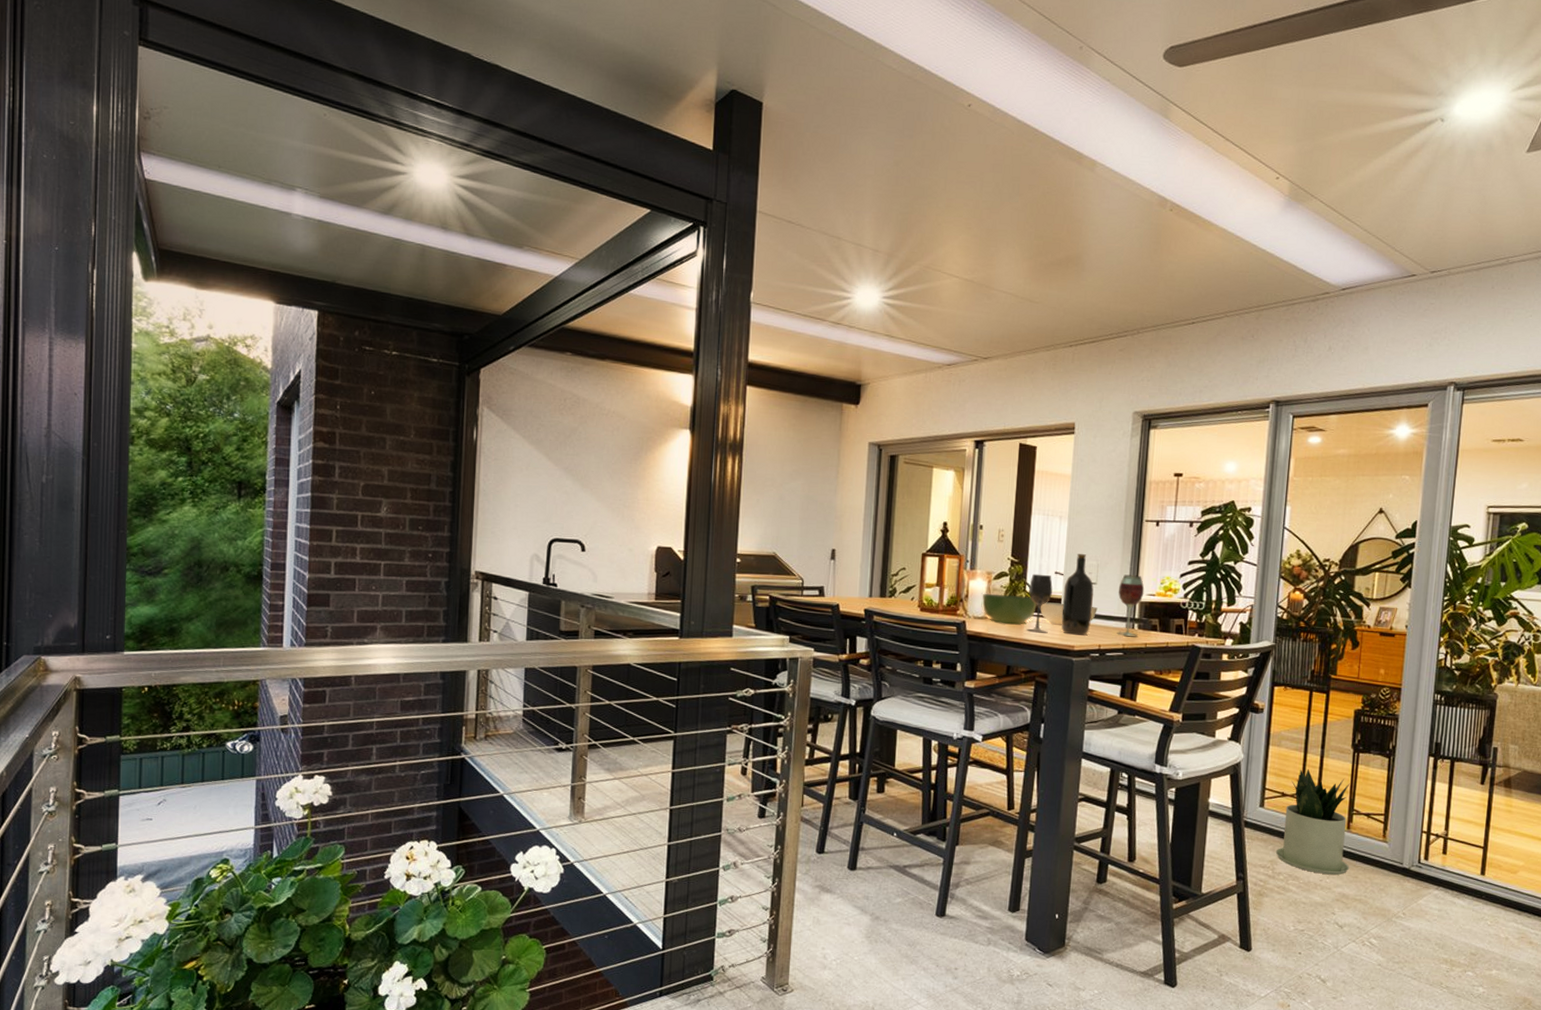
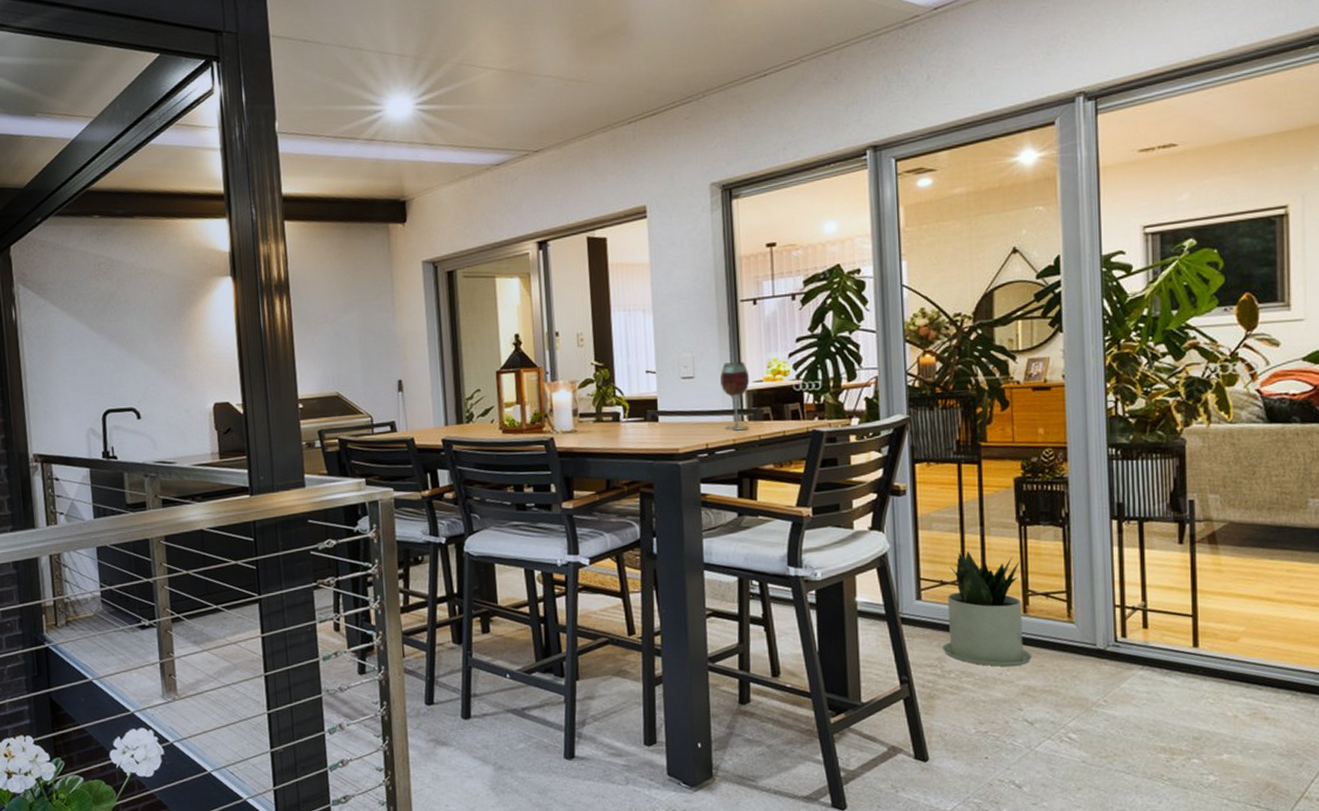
bowl: present [982,593,1037,625] -> none [569,401,630,437]
wine glass: present [1026,574,1053,633] -> none [619,375,647,440]
bowl: present [1040,602,1098,626] -> none [634,402,699,429]
wine bottle: present [1061,554,1094,636] -> none [658,347,694,437]

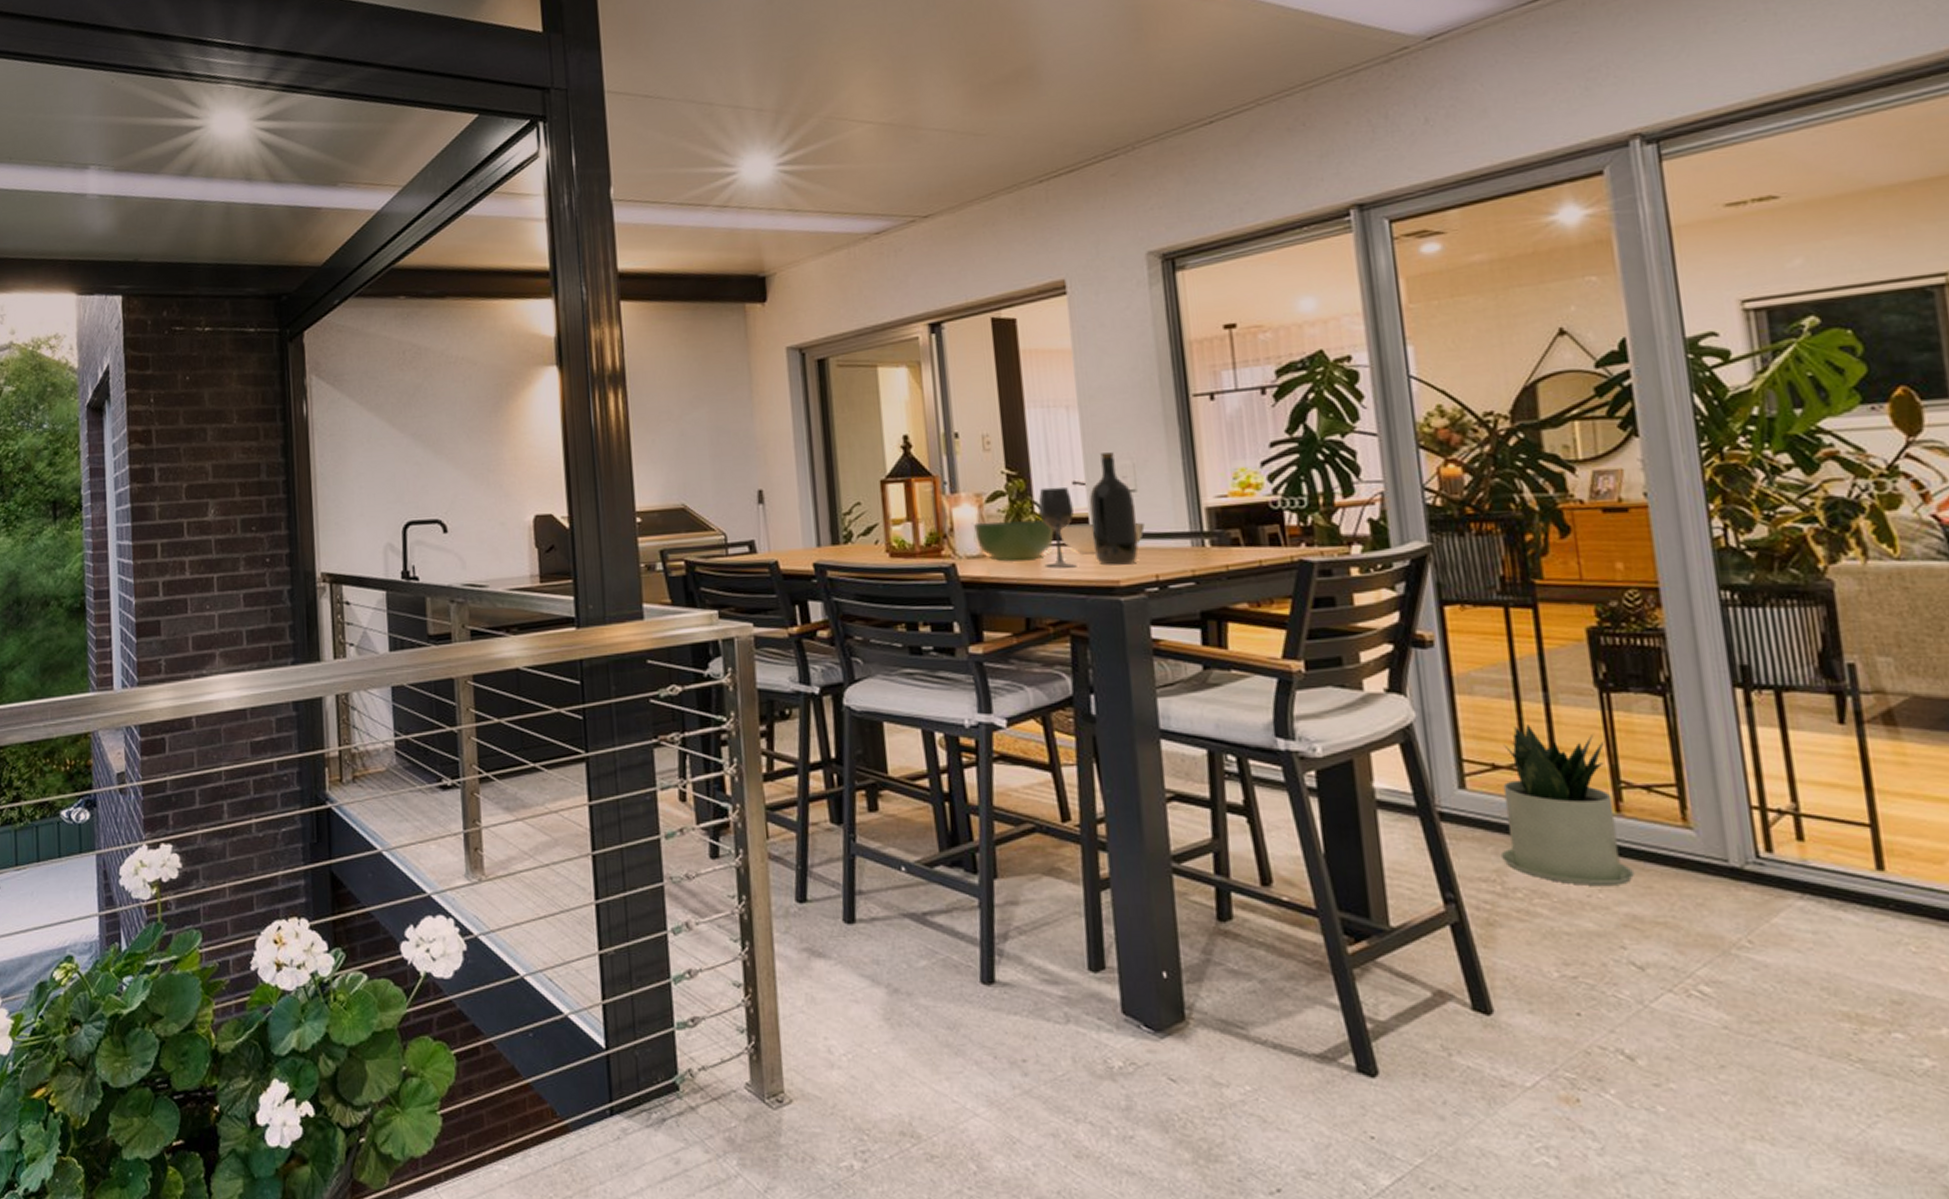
bowl: none [569,401,630,437] -> present [974,519,1054,563]
wine glass: none [619,375,647,440] -> present [1038,487,1077,569]
bowl: none [634,402,699,429] -> present [1059,522,1145,556]
wine bottle: none [658,347,694,437] -> present [1089,452,1139,565]
wineglass: present [720,361,750,431] -> none [1171,471,1212,559]

